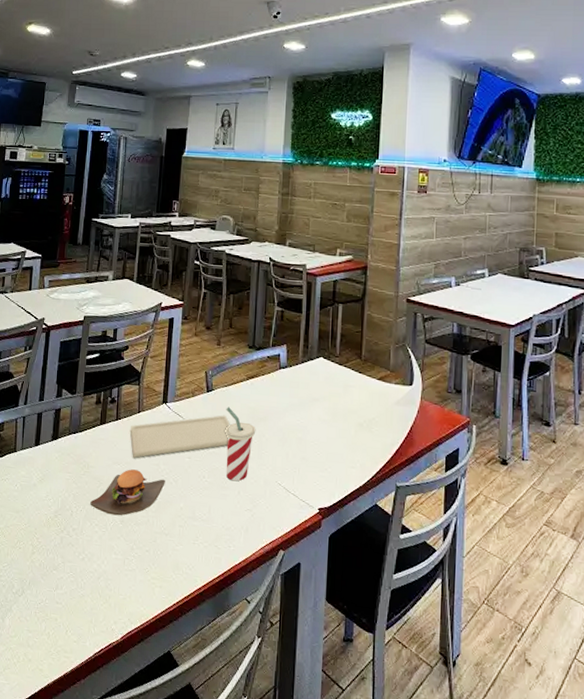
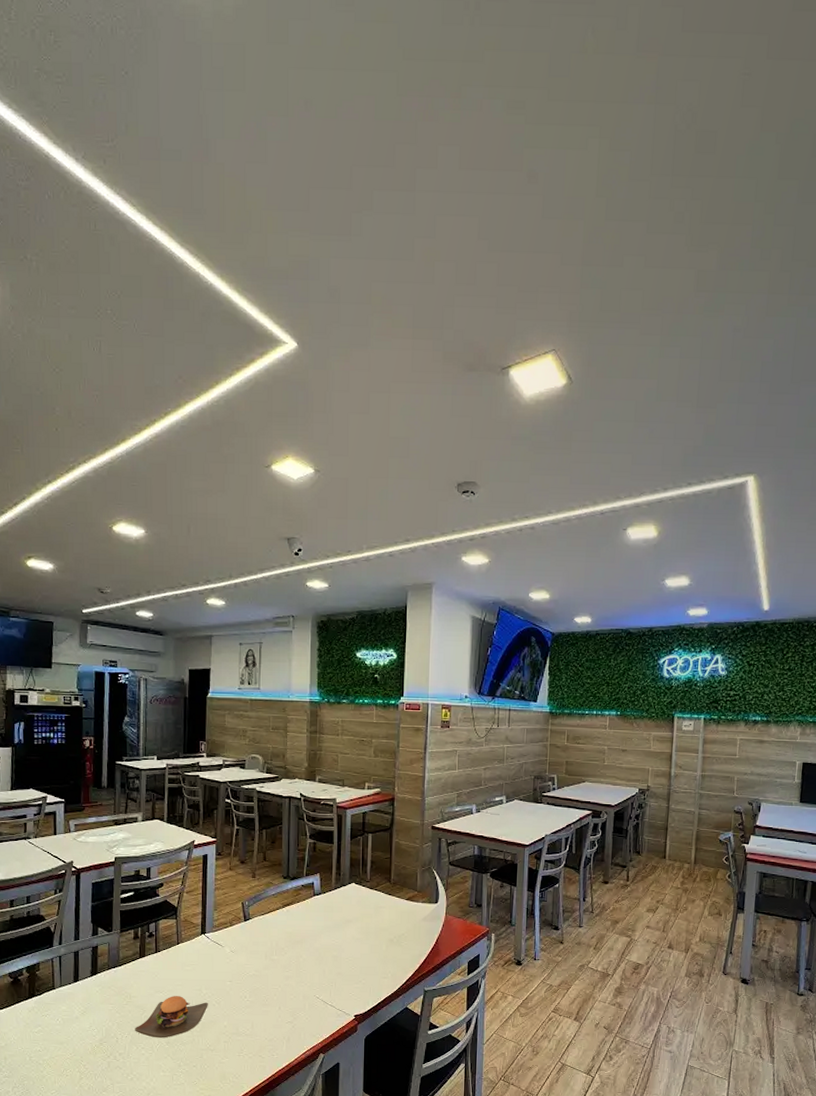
tray: present [130,415,230,458] -> none [170,941,268,985]
beverage cup: present [225,407,256,482] -> none [264,933,294,999]

